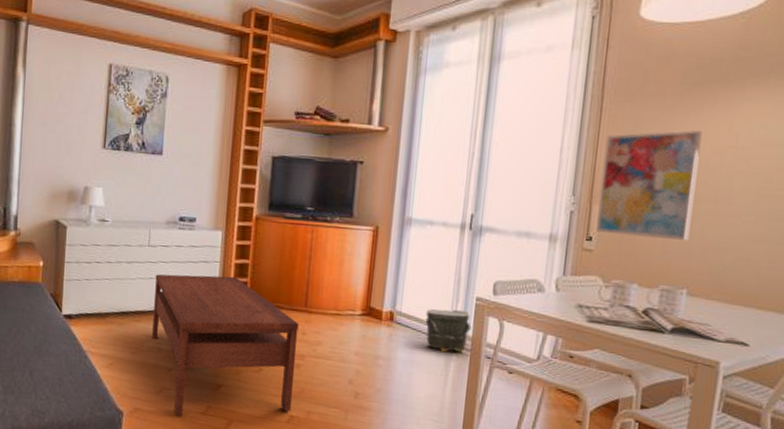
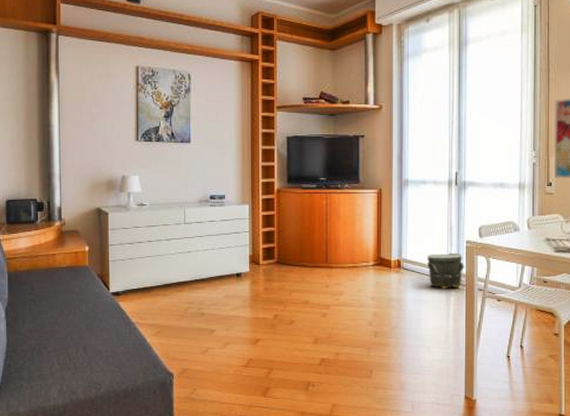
coffee table: present [152,274,299,416] -> none [192,243,322,371]

